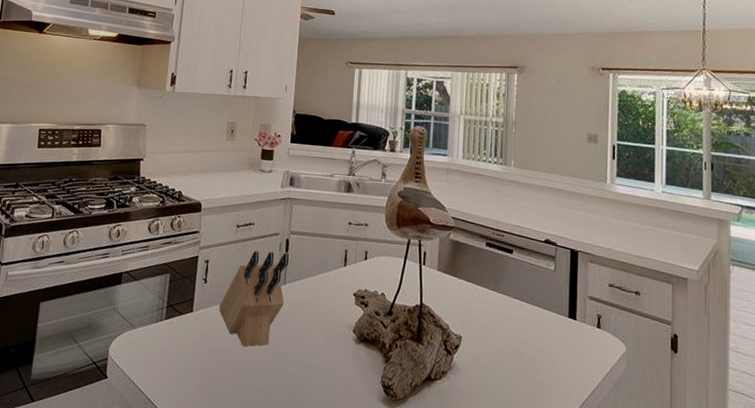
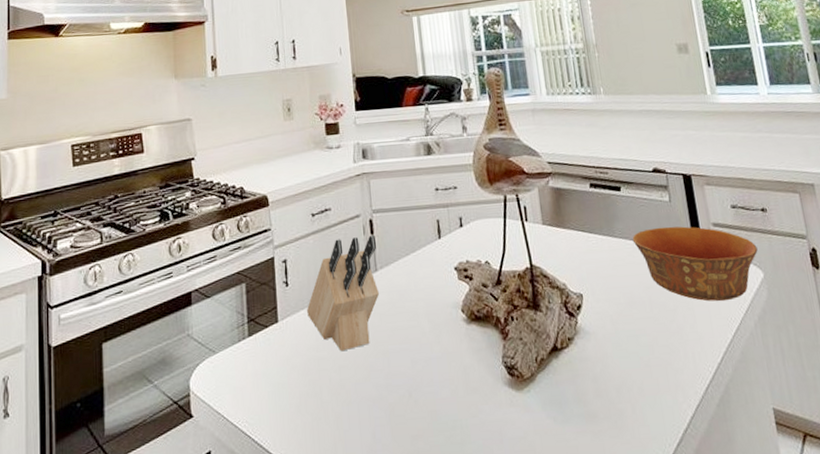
bowl: none [515,291,625,366] -> present [632,226,758,302]

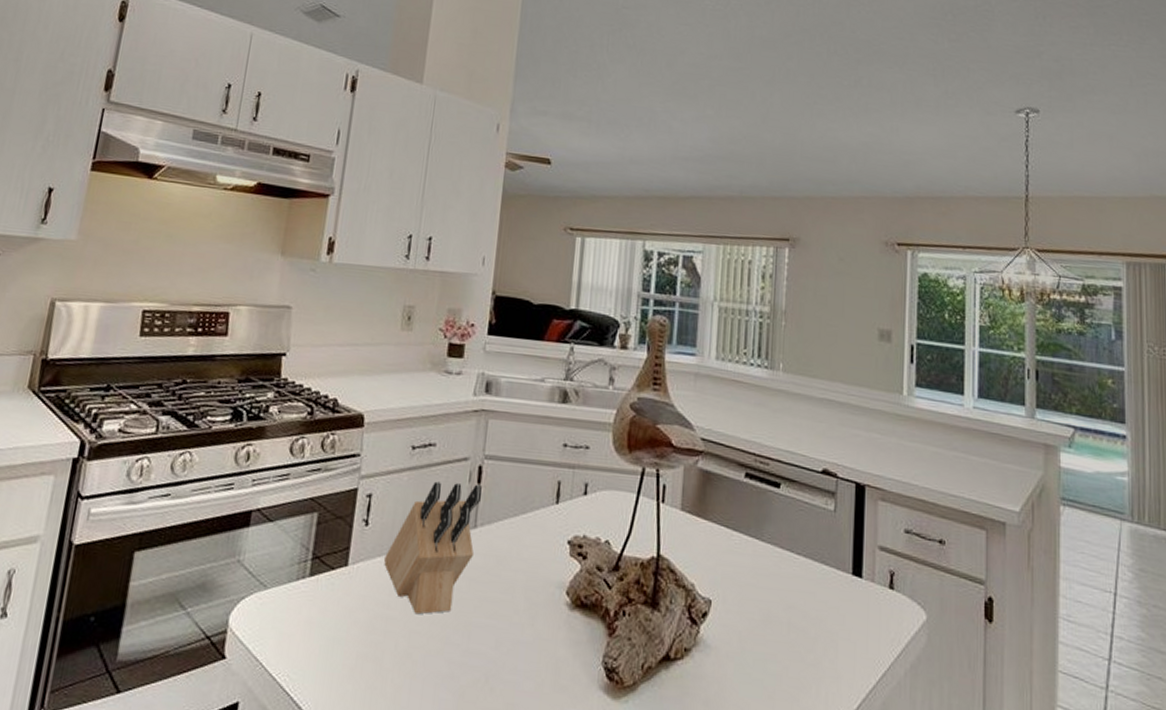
bowl: present [632,226,758,302] -> none [782,538,925,640]

